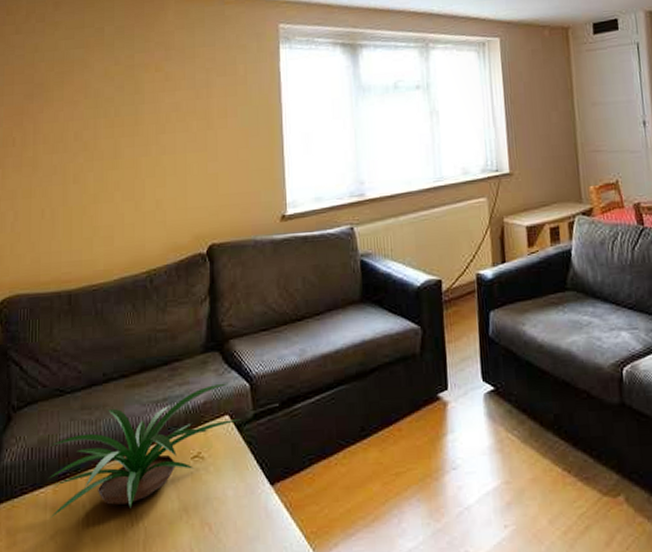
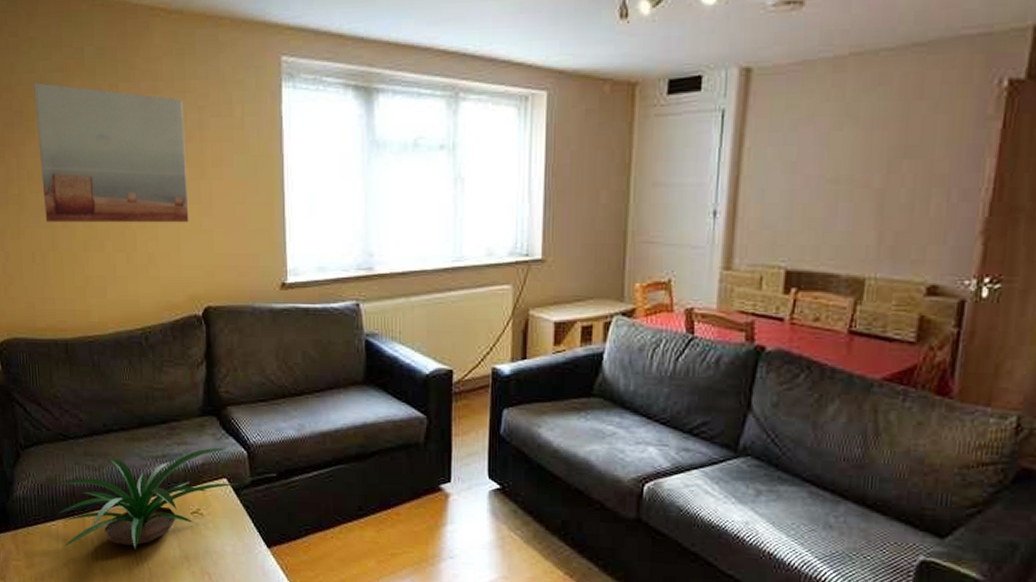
wall art: none [55,58,196,180] -> present [33,82,189,223]

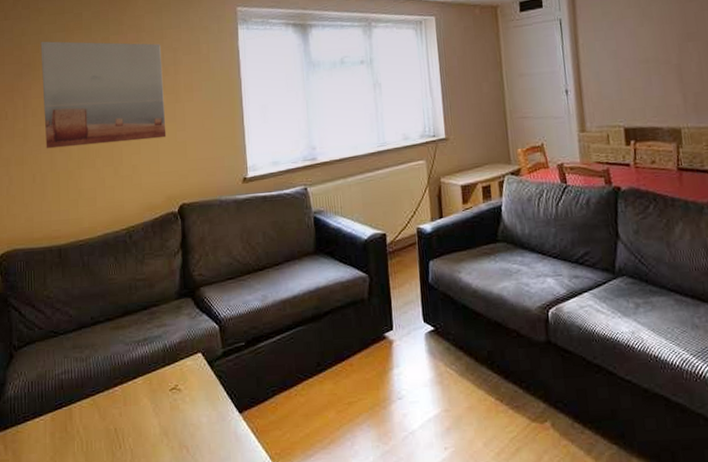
plant: present [57,447,239,550] -> none [47,325,212,441]

